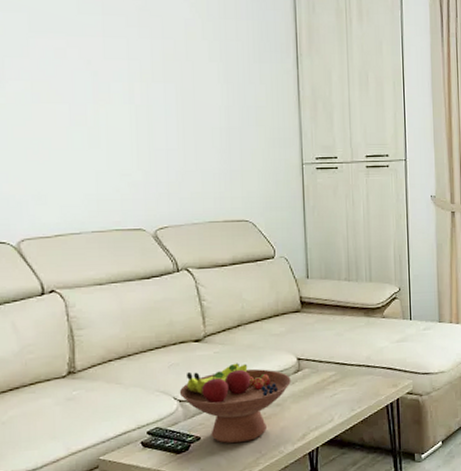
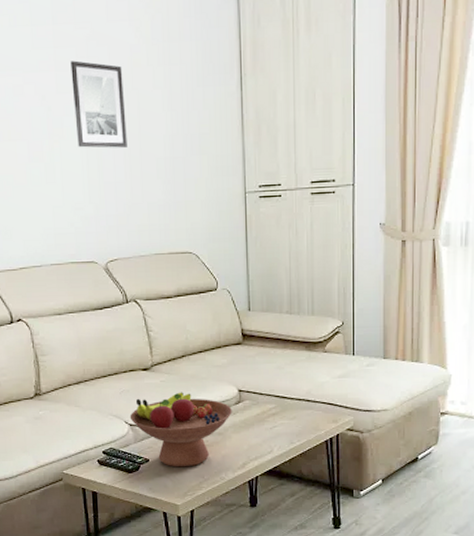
wall art: none [120,28,181,116] -> present [70,60,127,148]

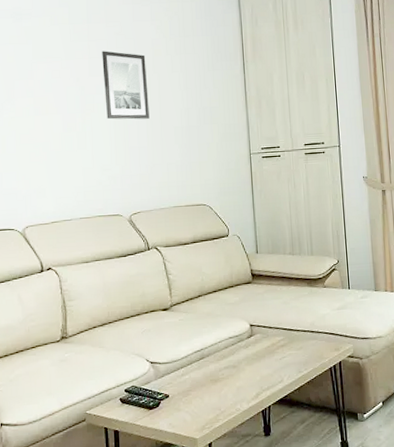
fruit bowl: present [130,392,232,468] -> none [151,329,245,402]

